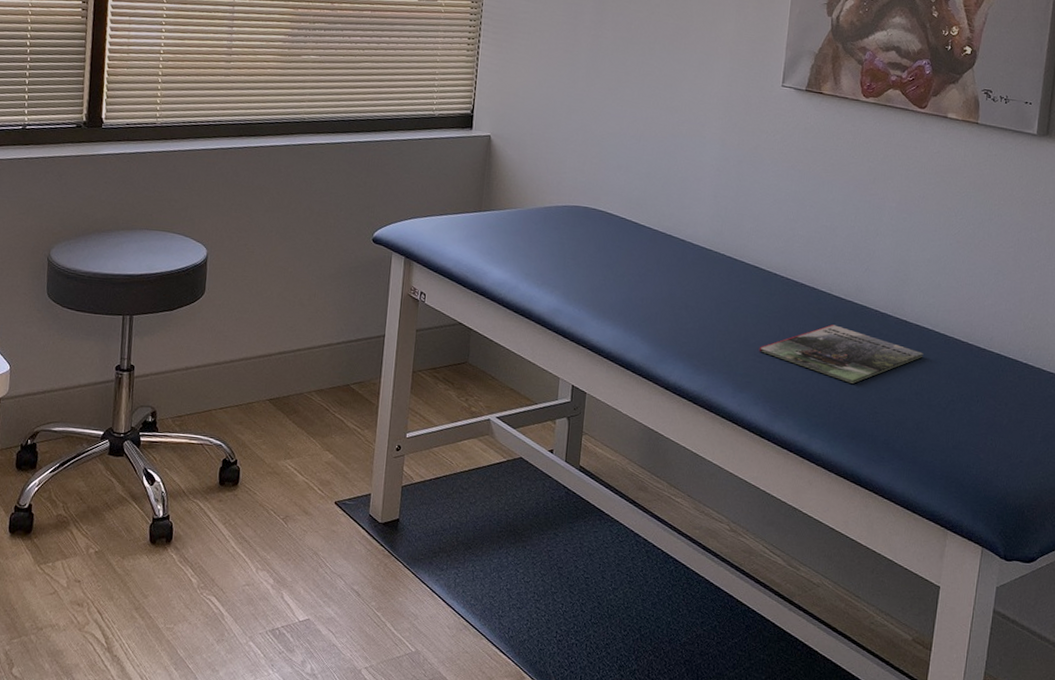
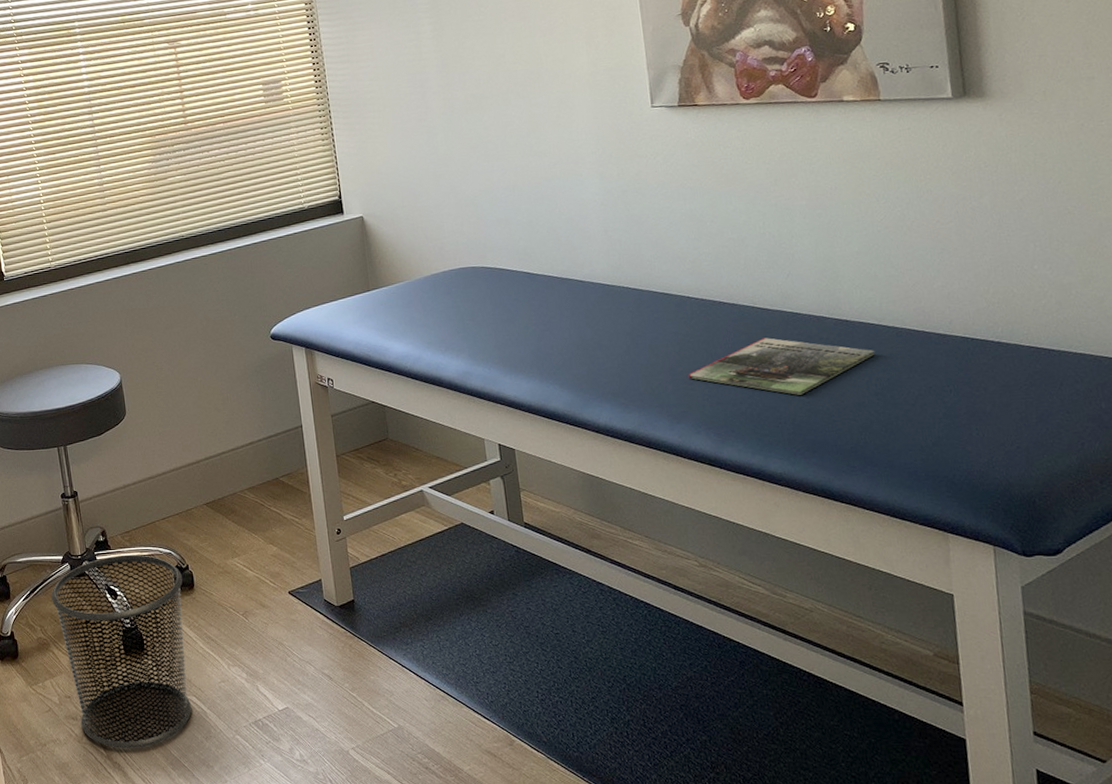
waste bin: none [82,439,229,644] -> present [51,554,192,748]

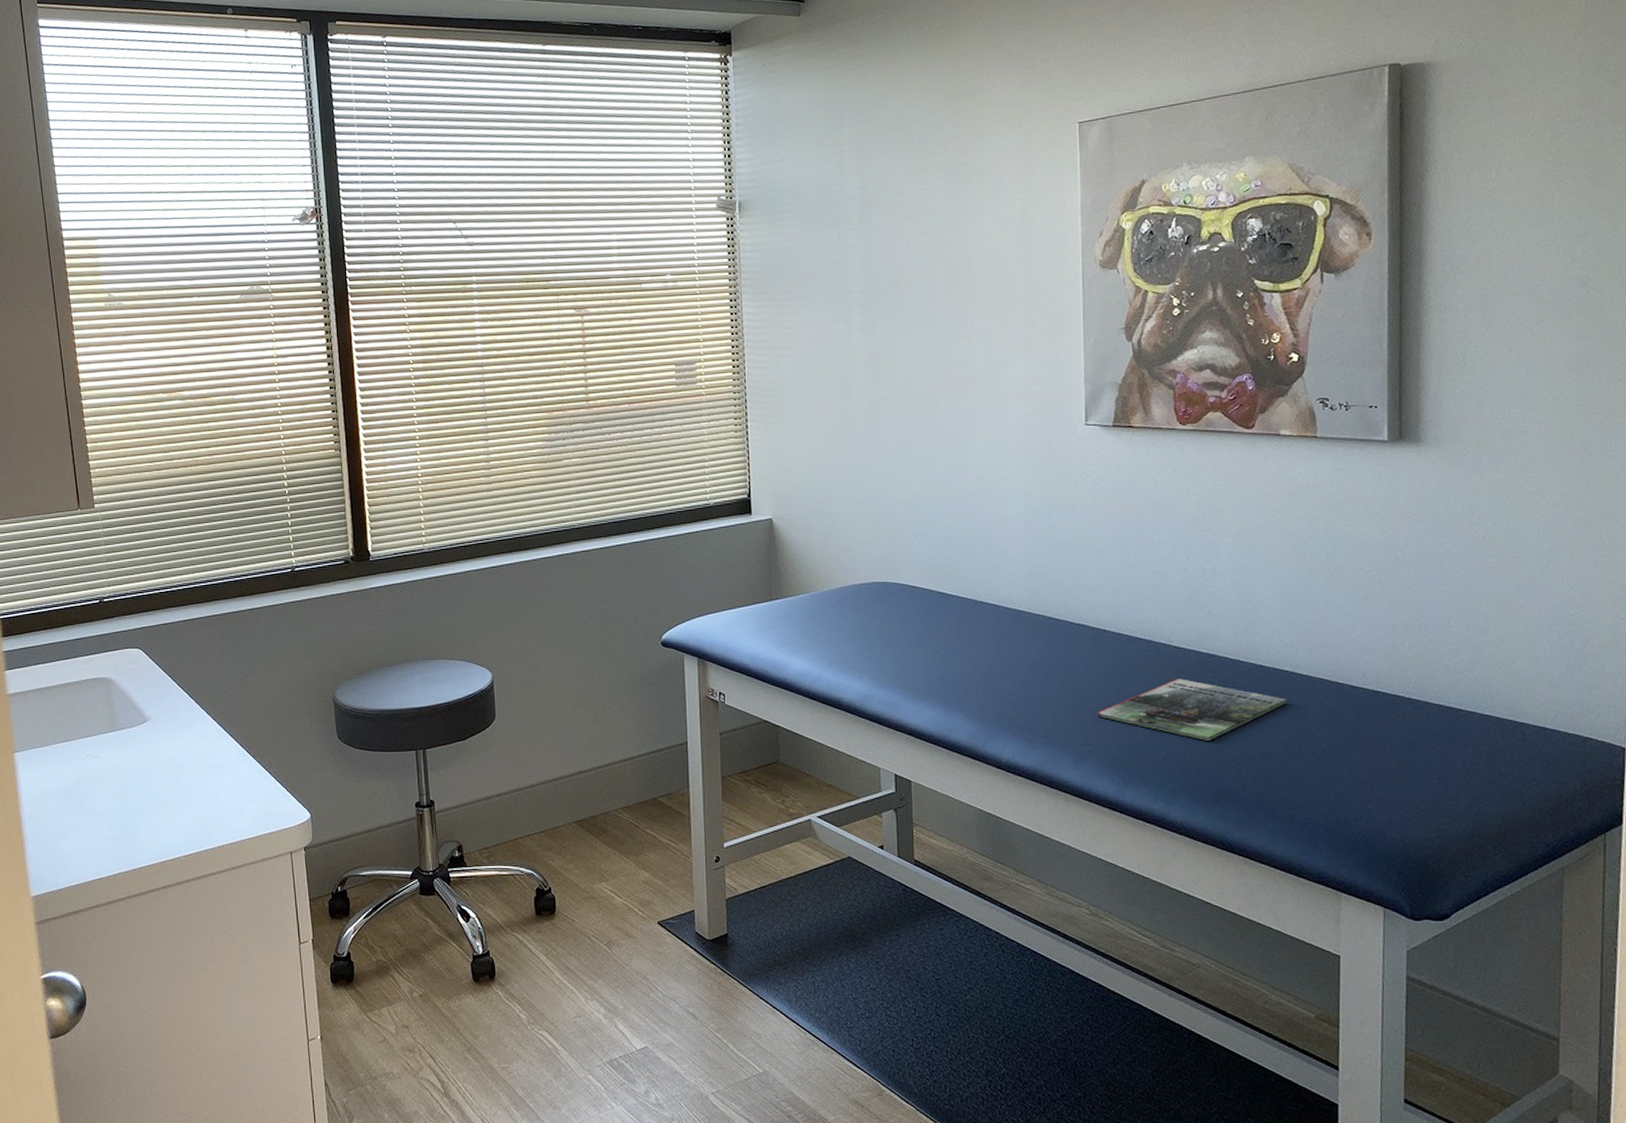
waste bin: present [51,554,192,748] -> none [396,873,544,1085]

